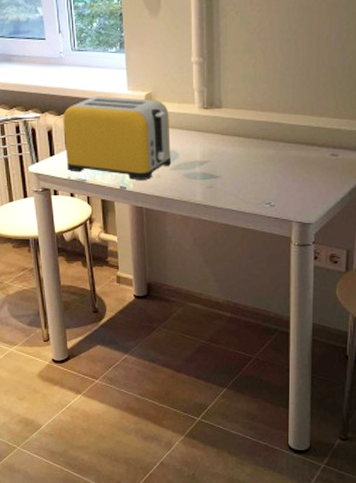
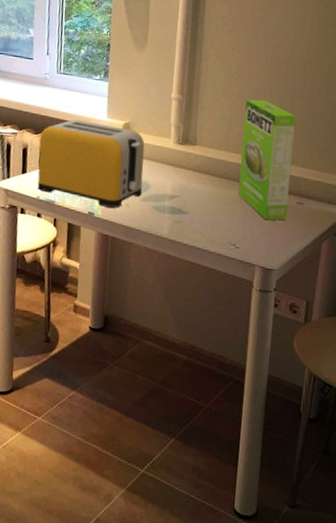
cake mix box: none [268,52,324,176] -> present [238,99,296,221]

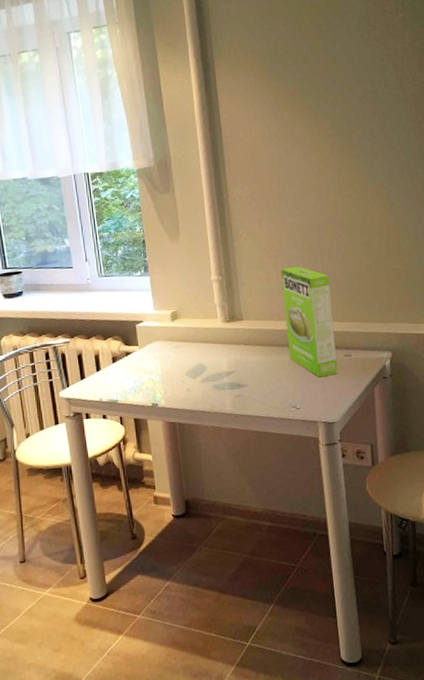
toaster: present [37,119,145,208] -> none [92,317,199,396]

